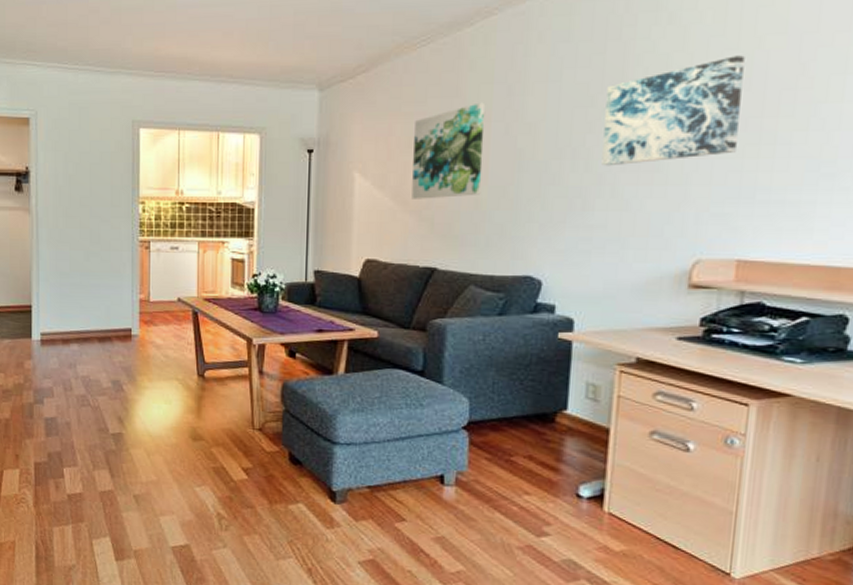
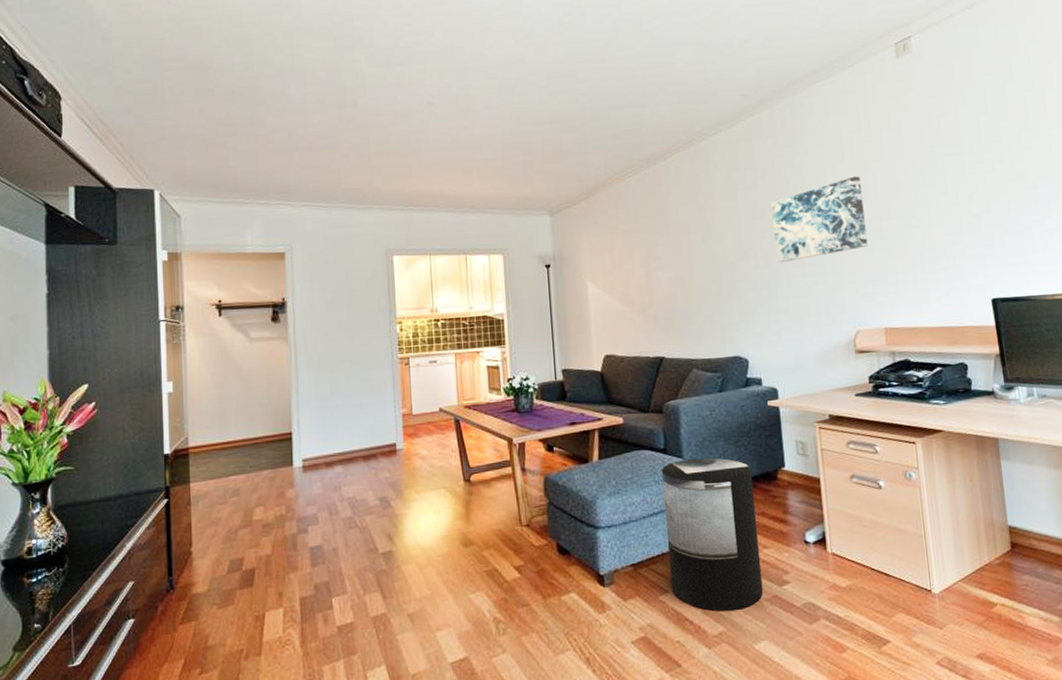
trash can: none [409,385,525,553] -> present [661,458,764,611]
wall art: present [412,102,485,199] -> none [631,219,691,301]

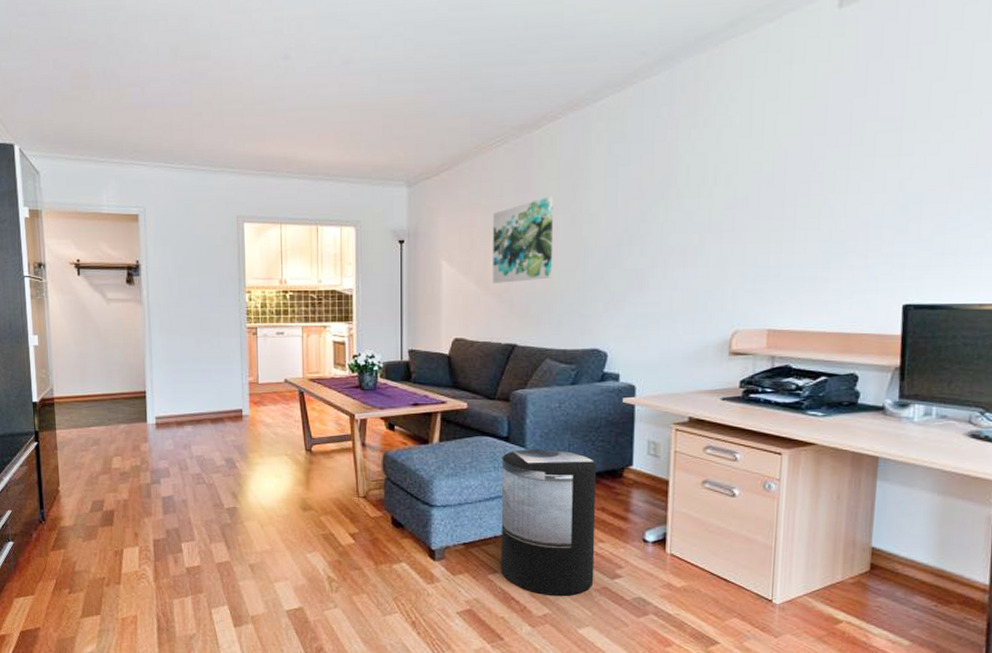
wall art: none [631,219,691,301] -> present [493,196,554,283]
wall art: present [771,176,868,263] -> none [654,154,768,251]

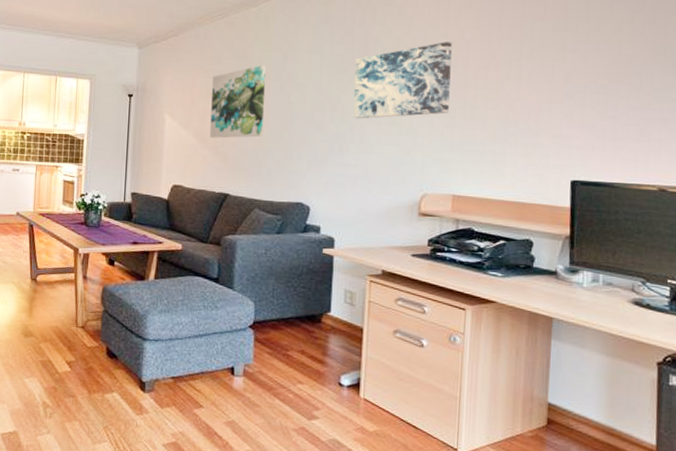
trash can: present [500,448,597,596] -> none [206,291,298,434]
wall art: none [654,154,768,251] -> present [353,42,452,119]

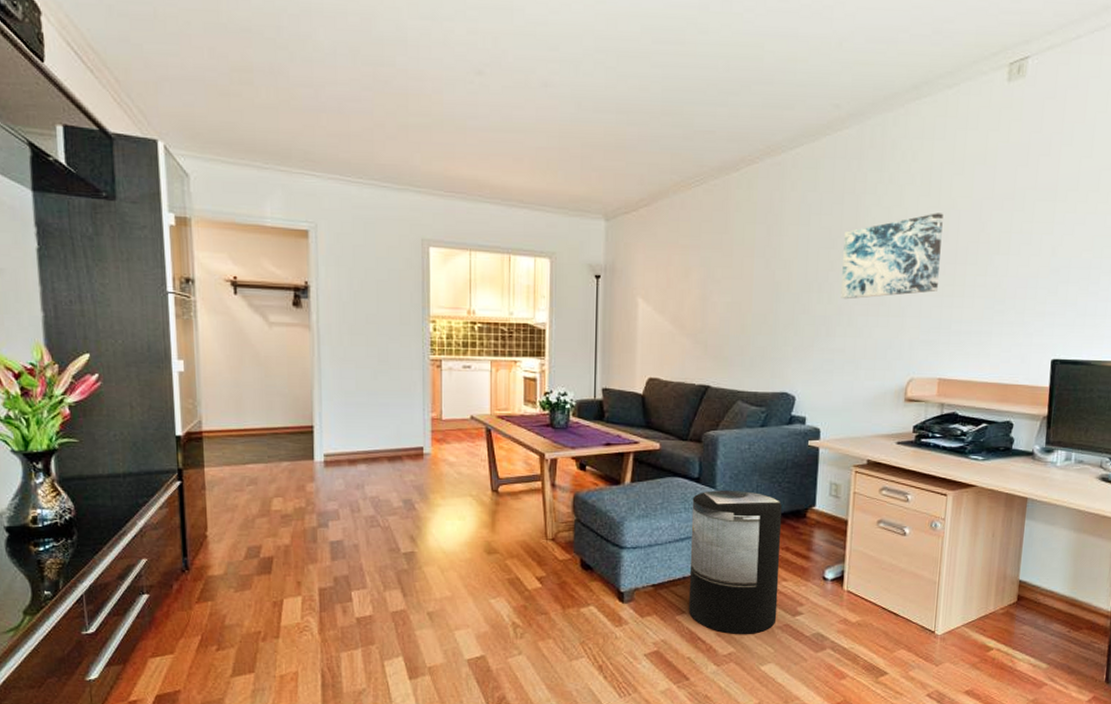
trash can: none [206,291,298,434] -> present [688,489,782,634]
wall art: present [210,65,266,138] -> none [688,239,749,324]

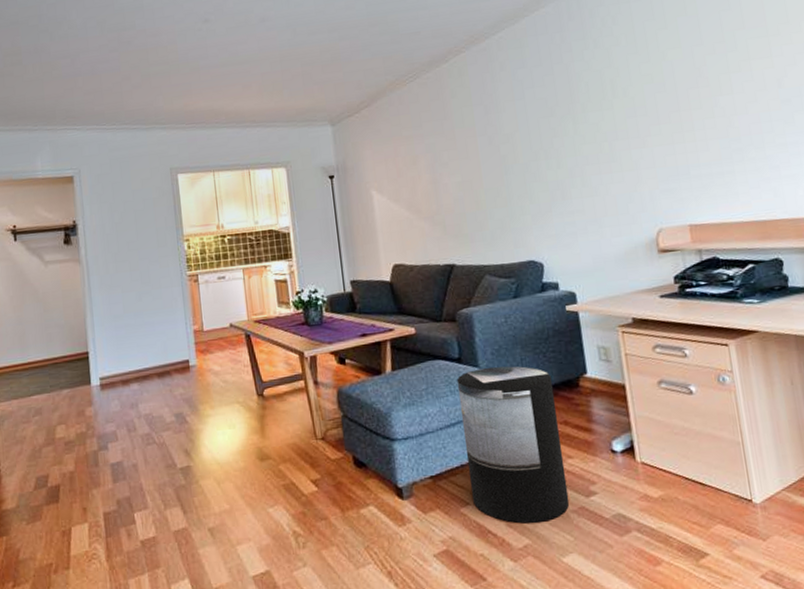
wall art: present [841,213,943,300] -> none [561,66,667,162]

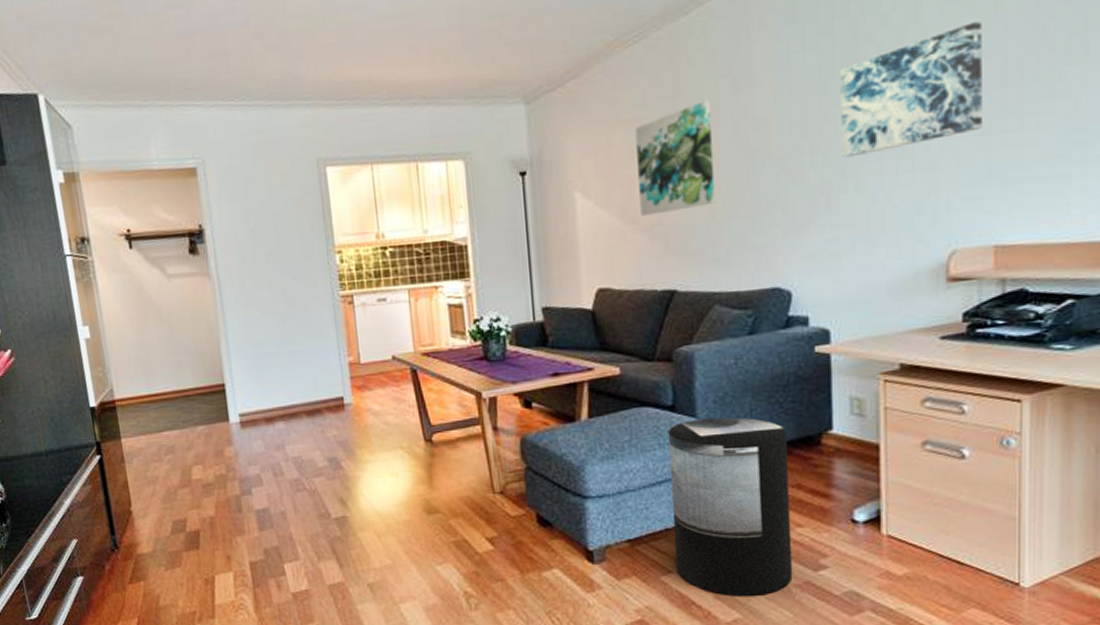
wall art: none [415,121,480,208] -> present [636,100,716,216]
wall art: none [561,66,667,162] -> present [840,21,982,158]

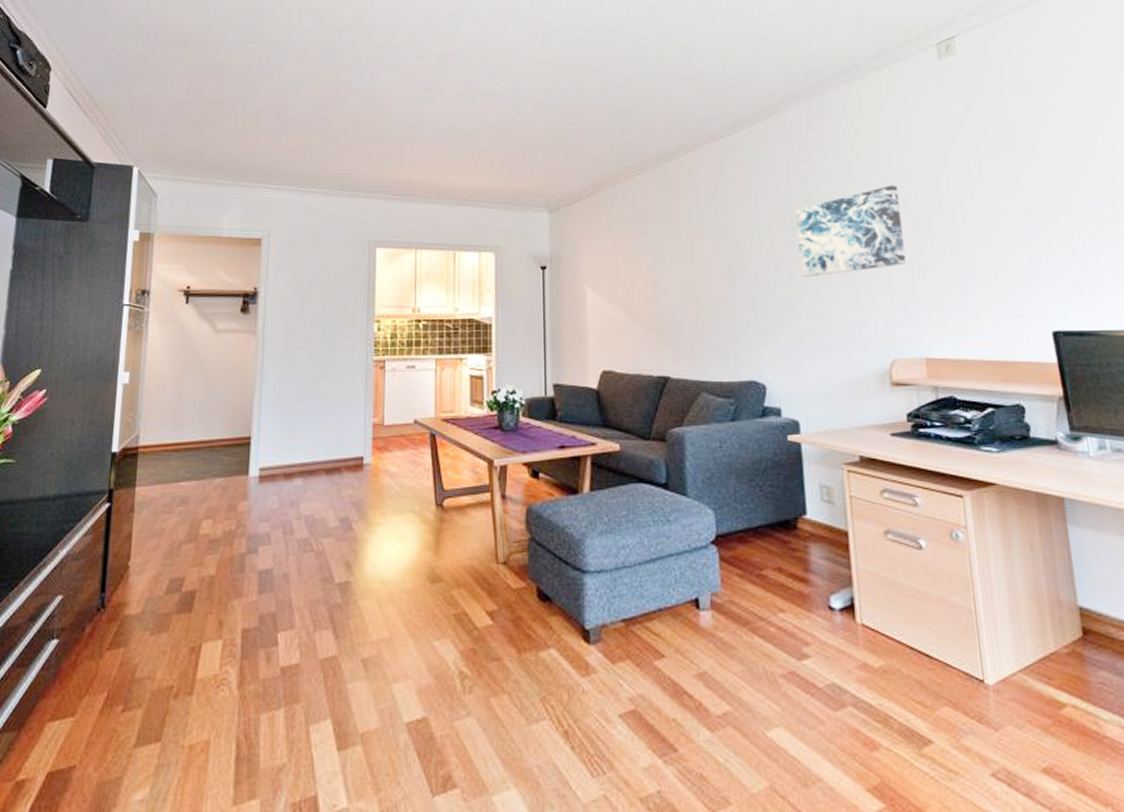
wall art: present [636,100,716,216] -> none [637,223,702,311]
trash can: present [667,417,793,596] -> none [661,497,779,686]

